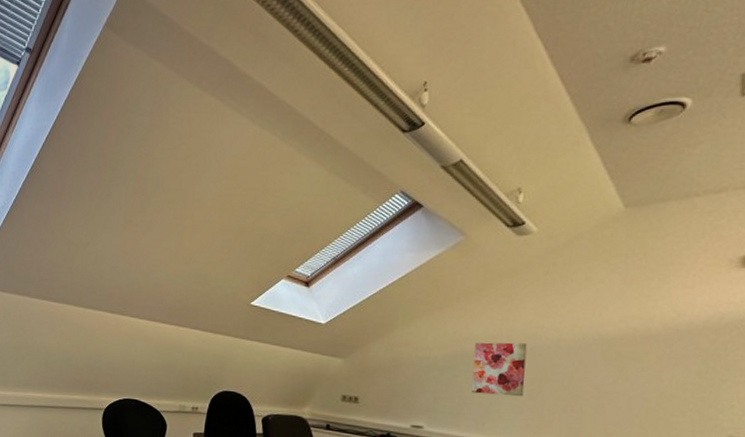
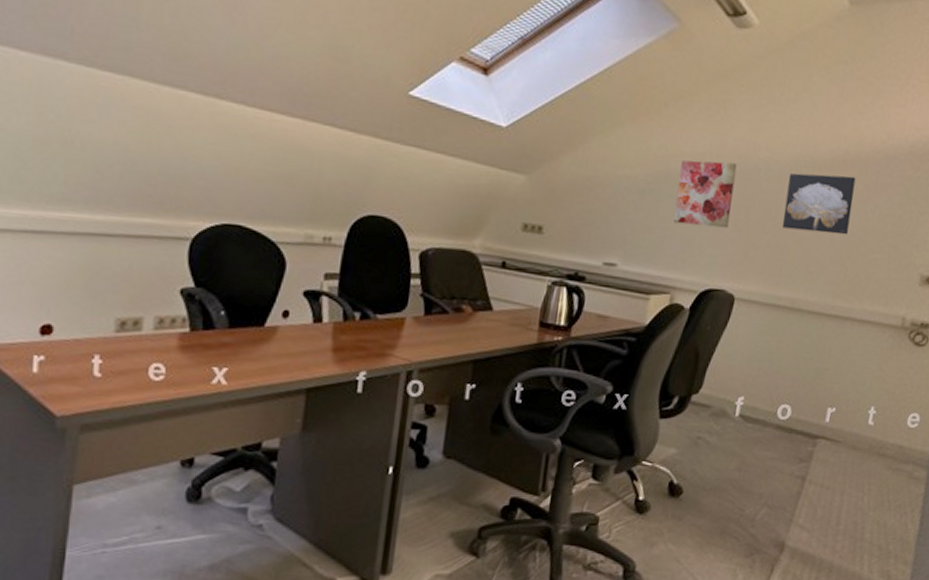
wall art: none [576,349,648,401] -> present [782,173,856,235]

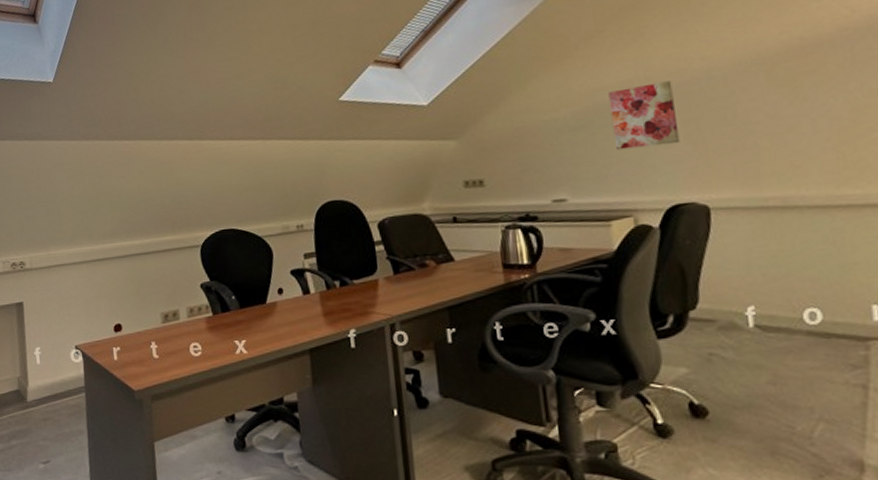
wall art: present [782,173,856,235] -> none [736,60,832,130]

